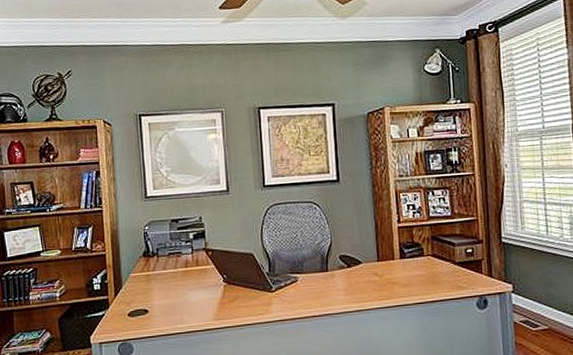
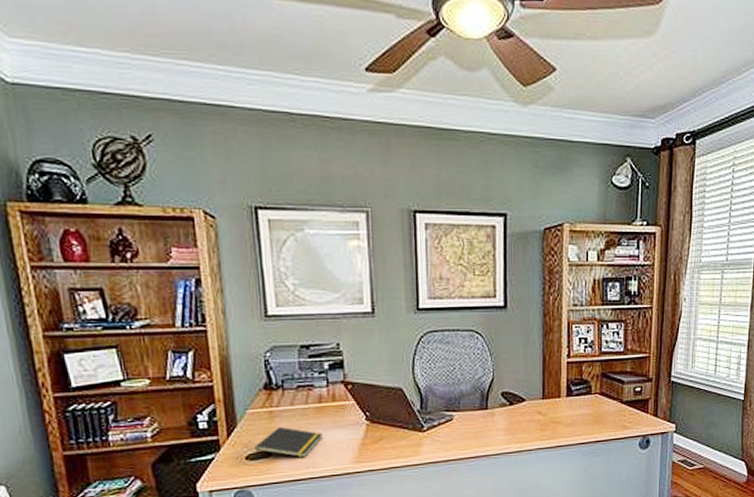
notepad: none [135,287,188,317] -> present [255,426,322,461]

